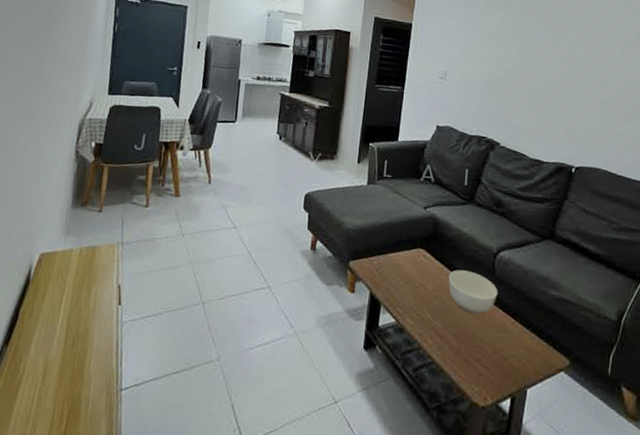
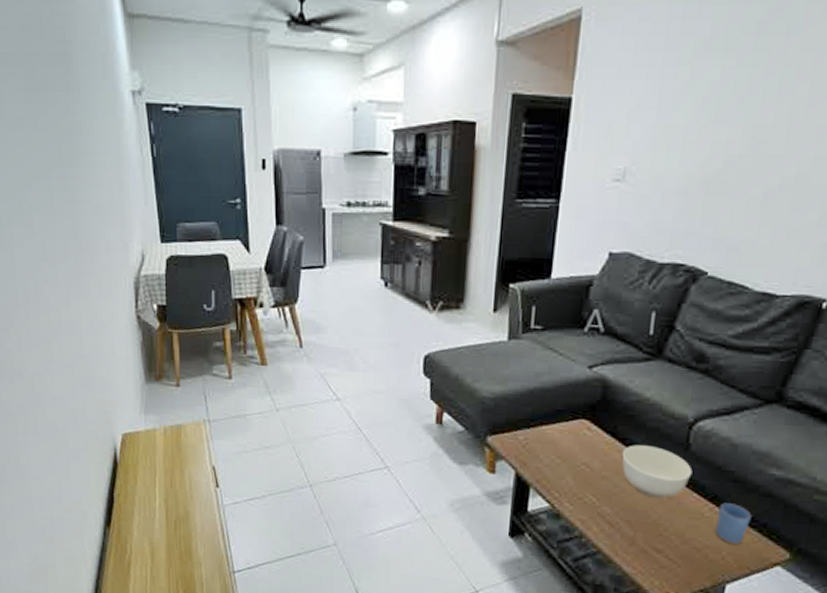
mug: none [517,318,541,354] -> present [715,503,752,545]

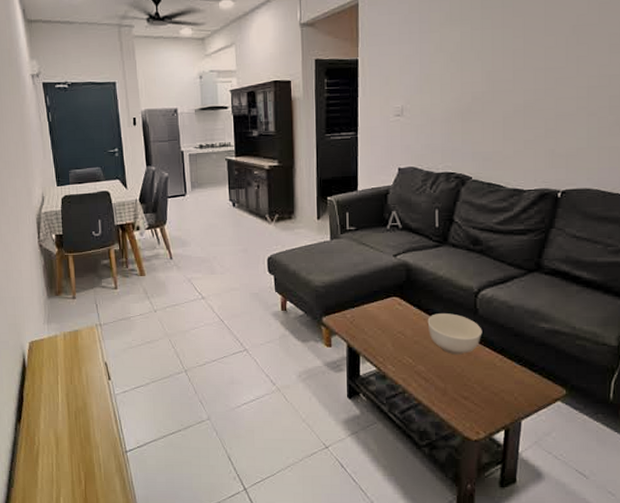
mug: present [715,503,752,545] -> none [507,353,532,387]

